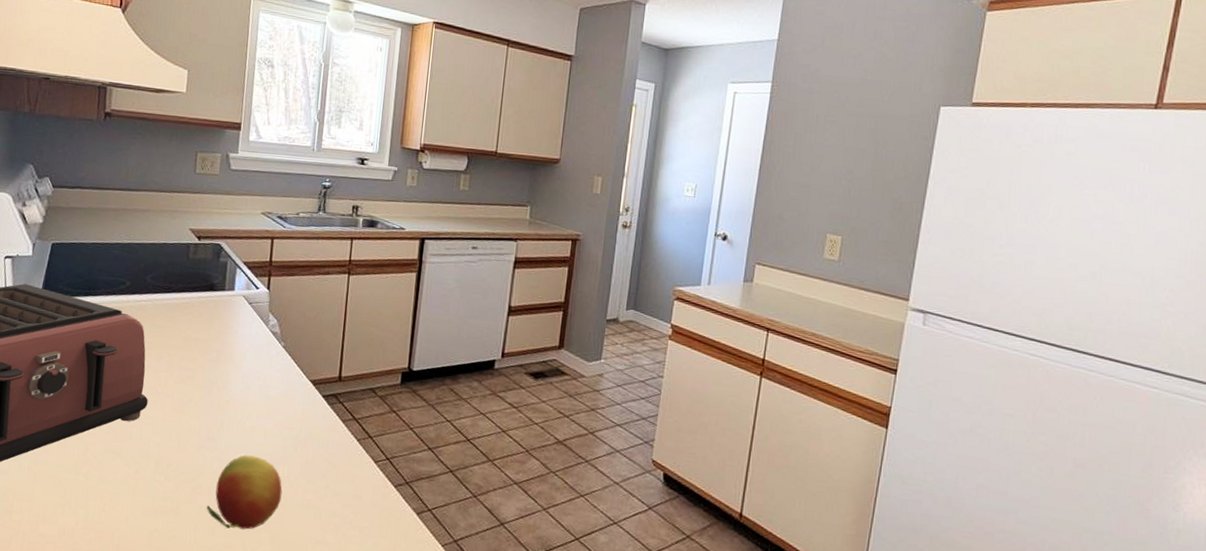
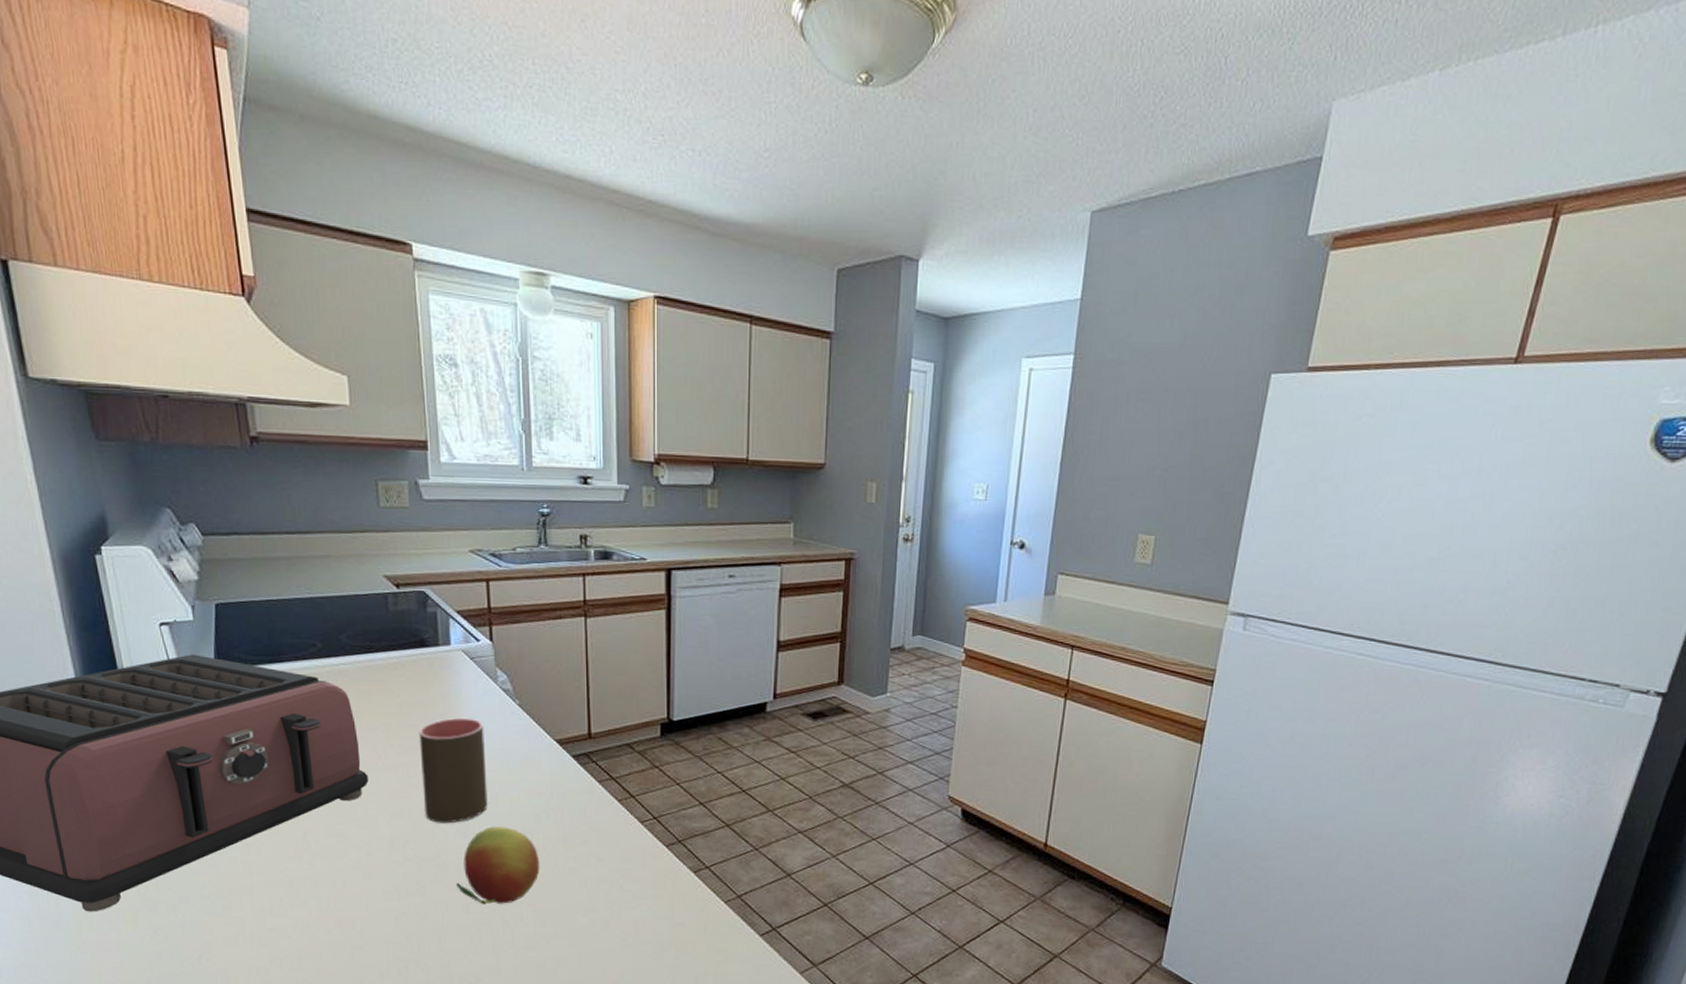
cup: none [190,354,252,449] -> present [419,717,488,824]

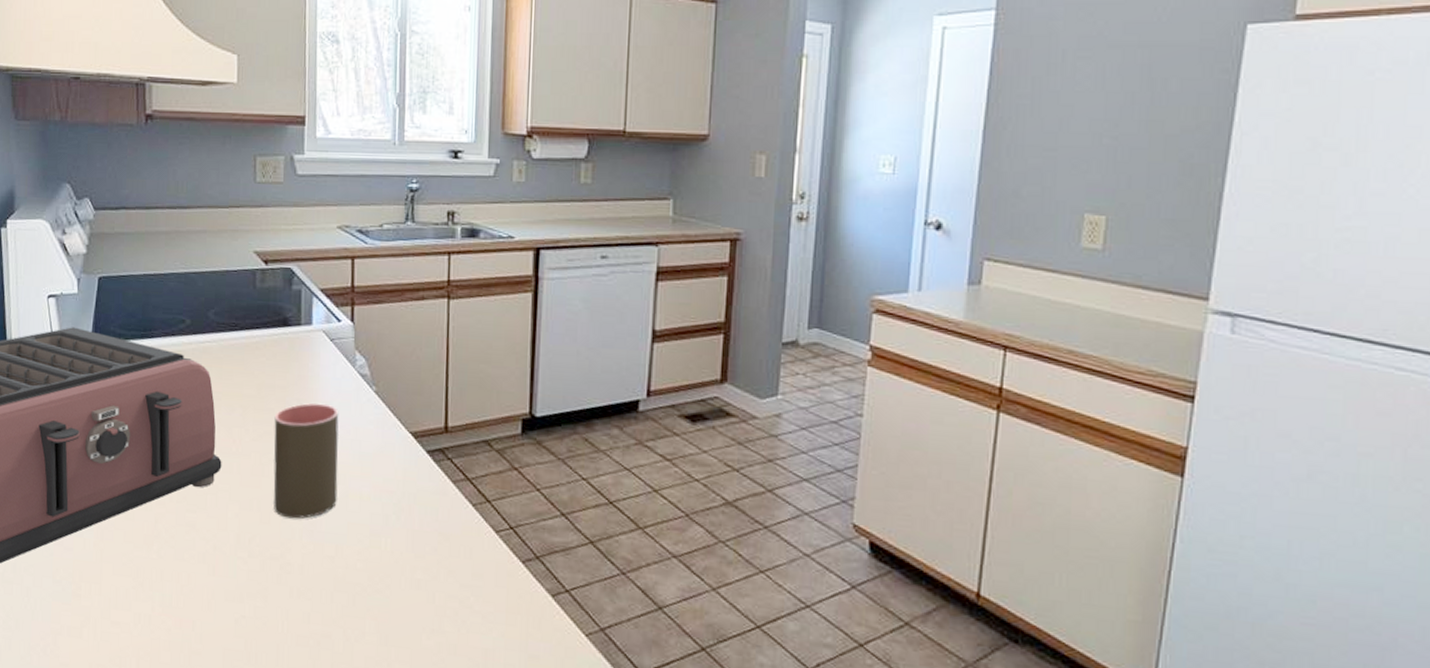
fruit: present [456,826,540,905] -> none [299,525,386,616]

